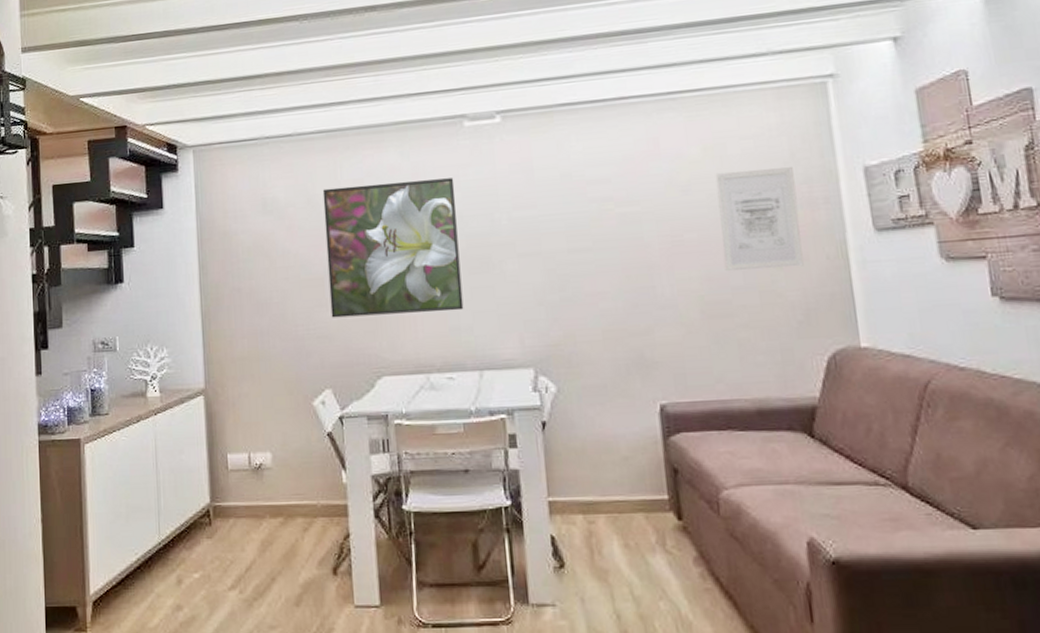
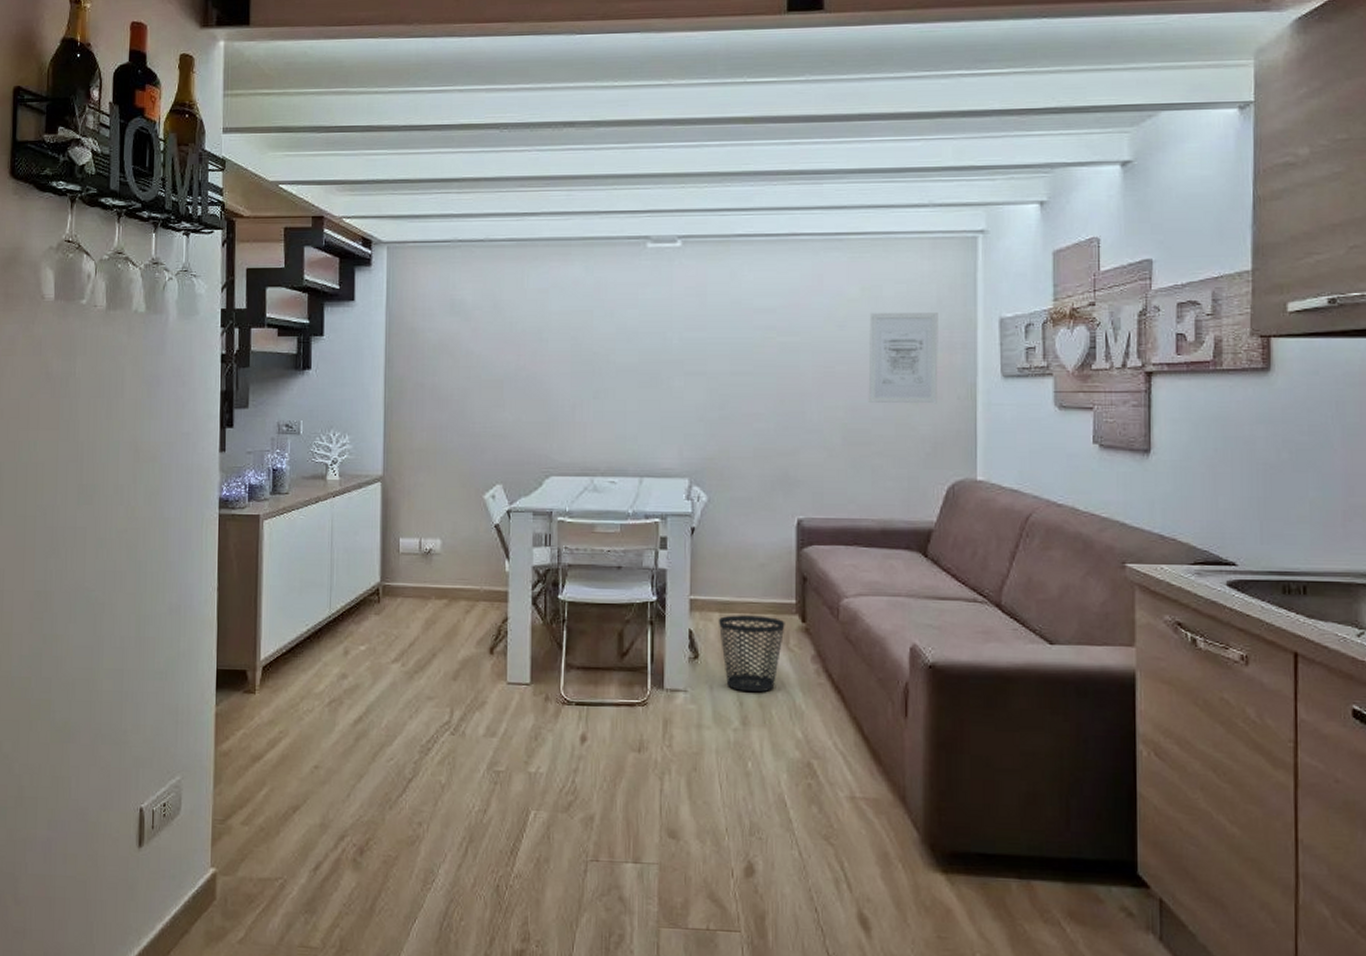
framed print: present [322,178,464,318] -> none [507,294,633,420]
wastebasket: none [583,515,660,603] -> present [719,615,785,693]

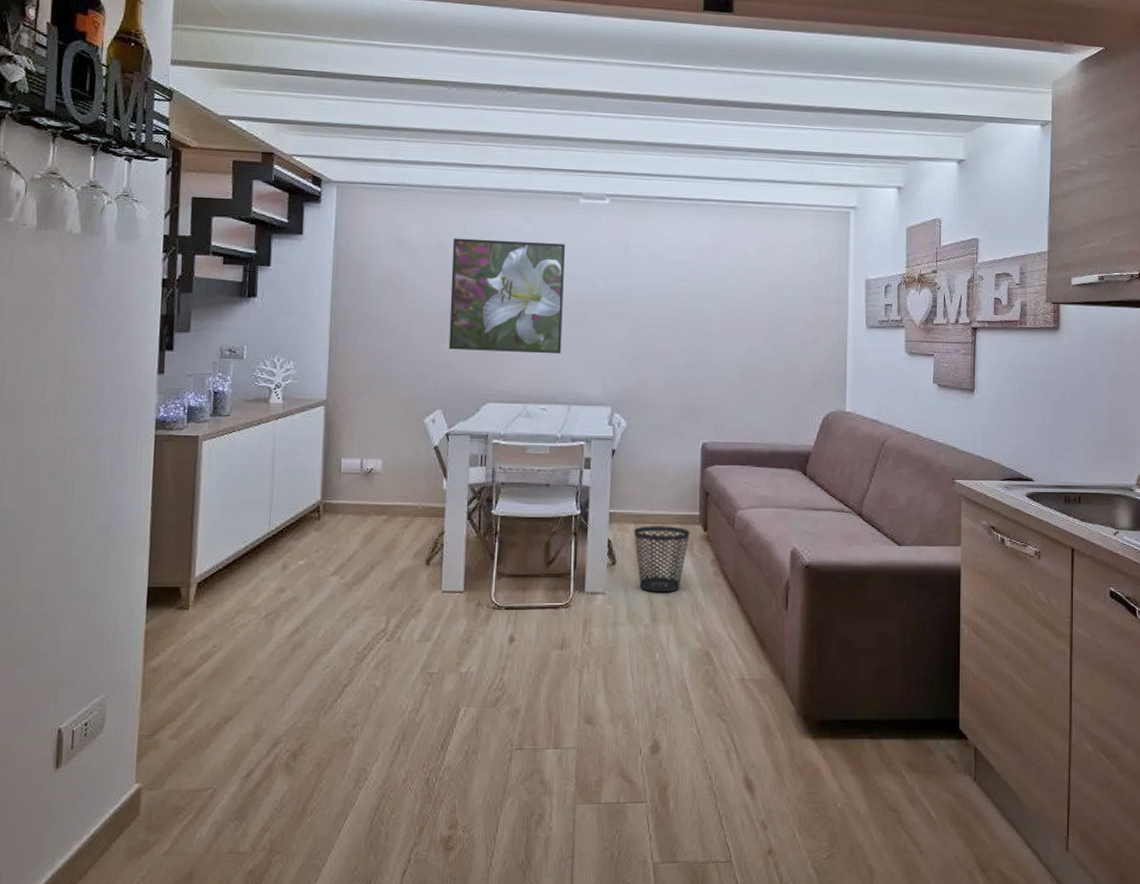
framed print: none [507,294,633,420] -> present [448,238,566,354]
wall art: present [868,312,938,404] -> none [762,269,819,348]

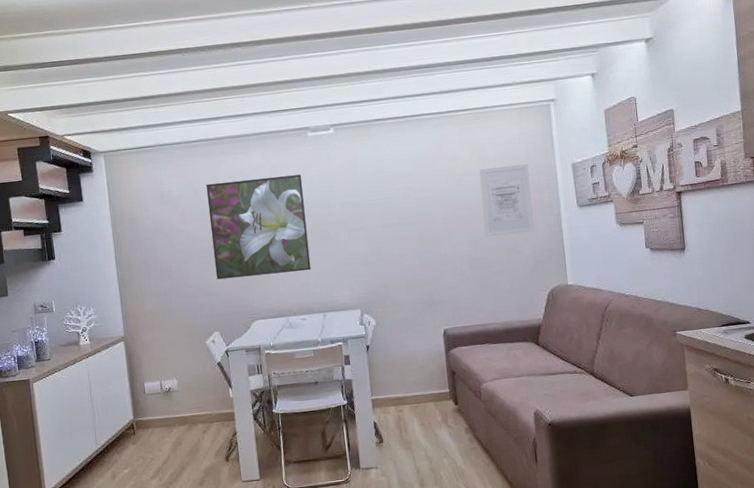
wastebasket: present [634,526,690,593] -> none [395,404,444,462]
wall art: none [762,269,819,348] -> present [479,164,534,237]

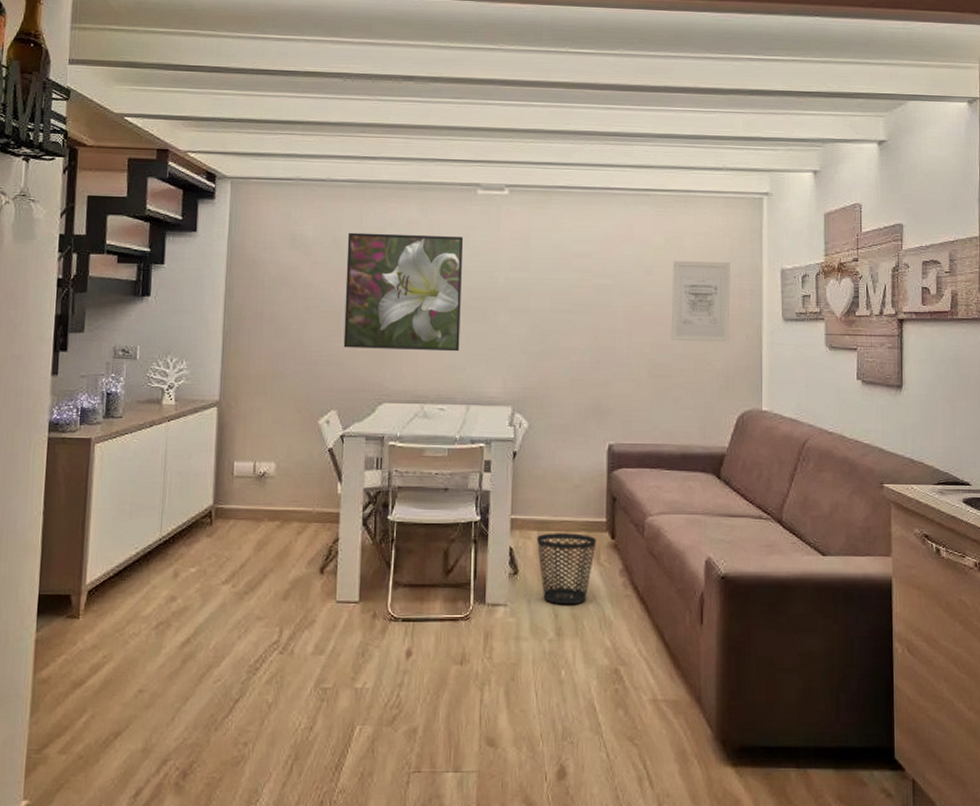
wastebasket: none [395,404,444,462] -> present [537,533,597,605]

